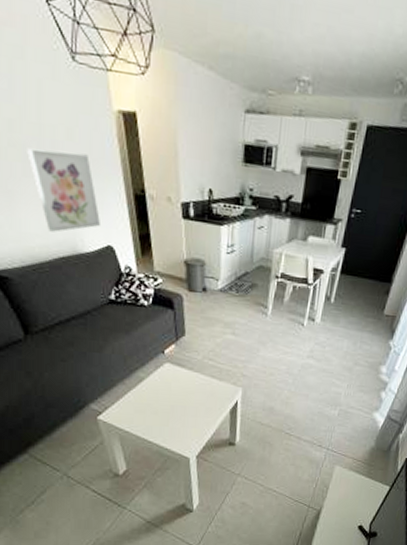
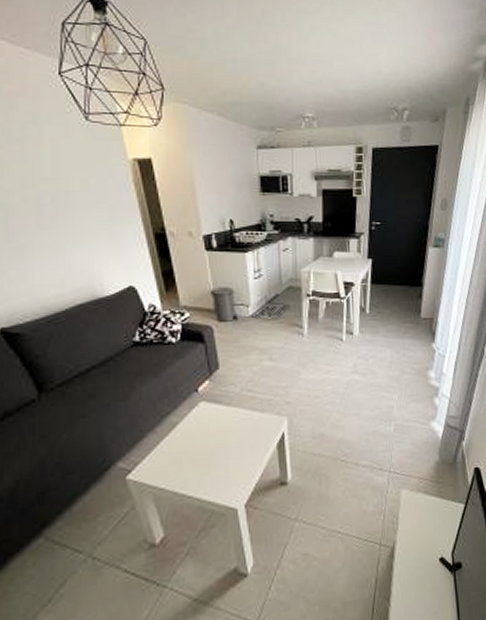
wall art: present [27,148,100,232] -> none [41,201,120,280]

